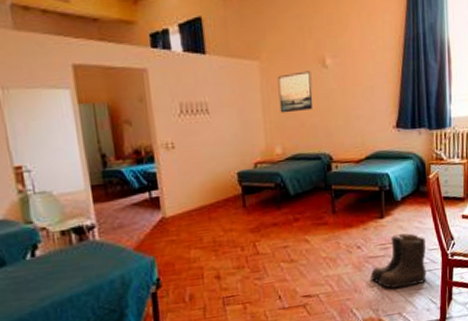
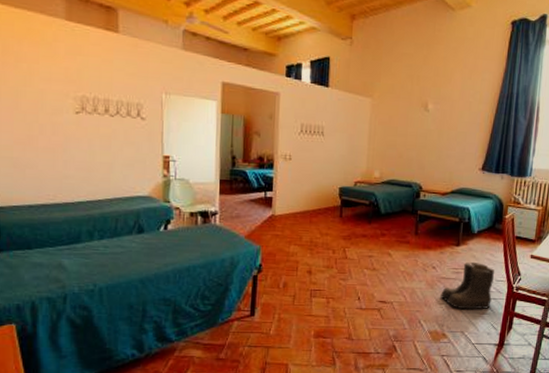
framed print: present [277,71,313,113] -> none [383,112,414,145]

